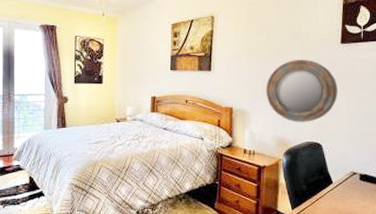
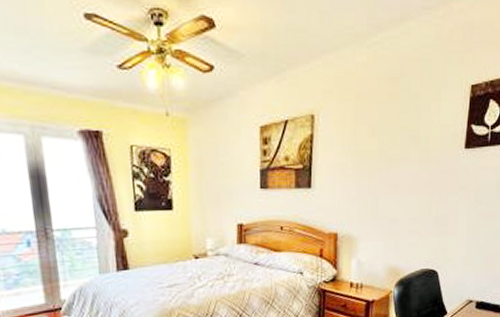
home mirror: present [266,60,338,122] -> none [377,170,458,247]

